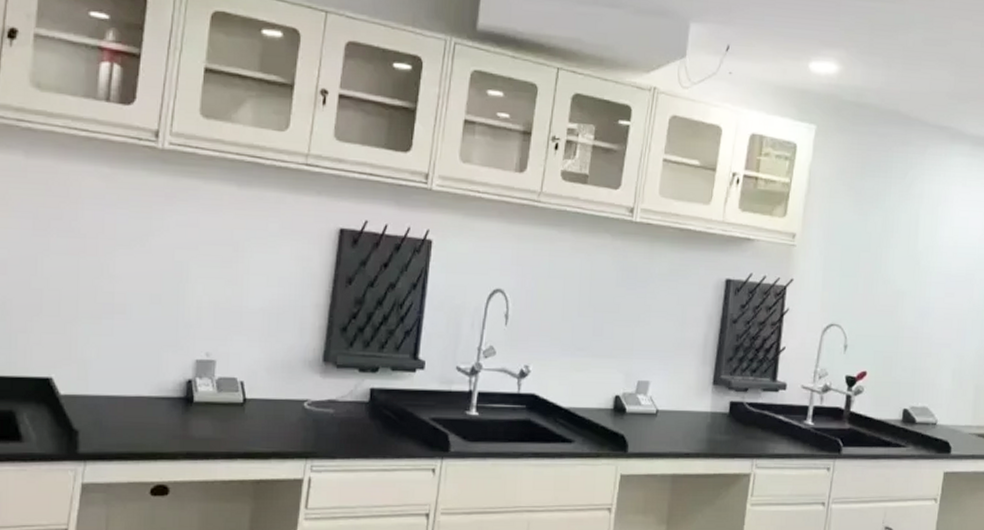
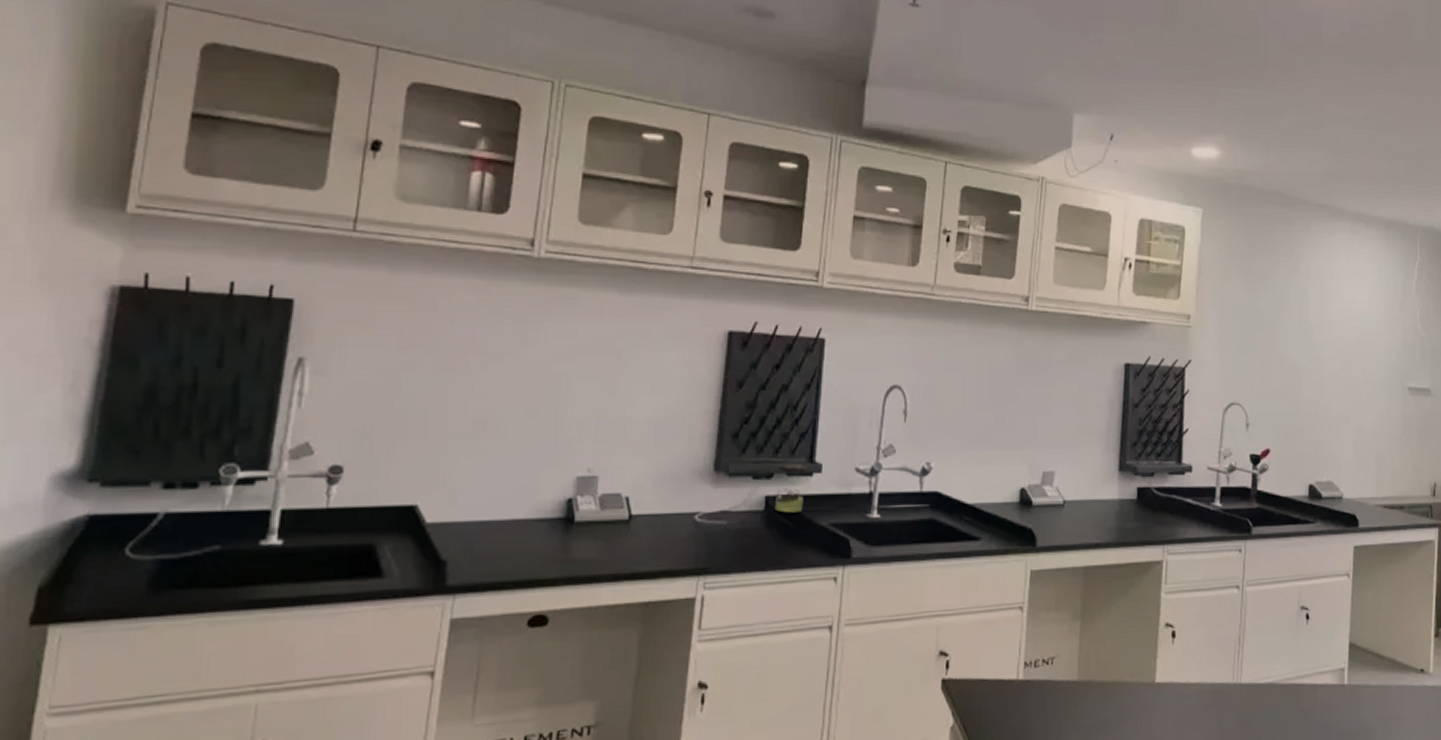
jar: none [378,358,410,406] -> present [774,463,807,513]

